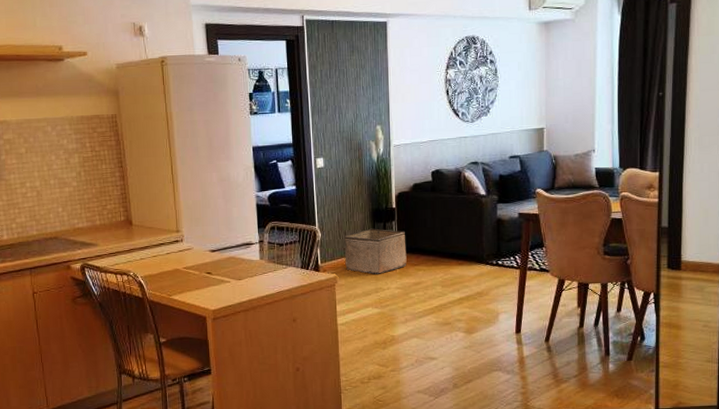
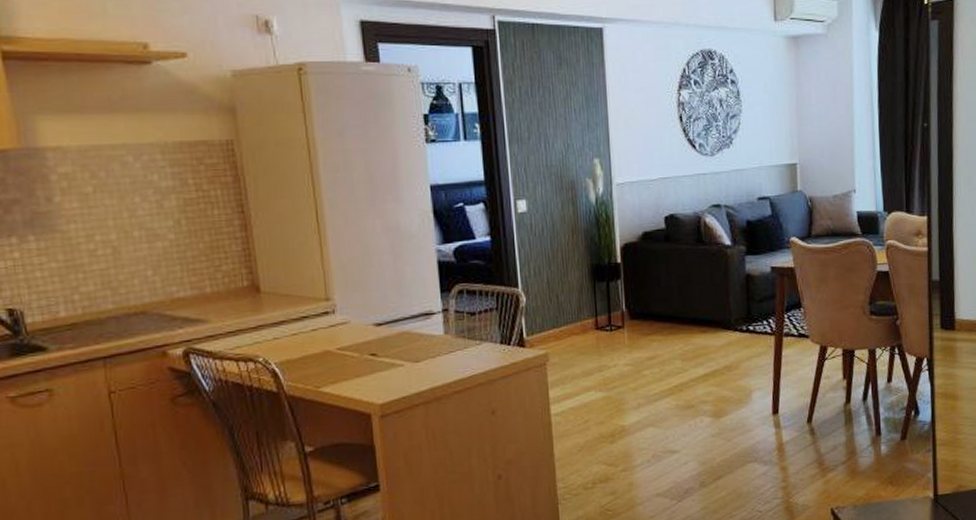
storage bin: present [344,228,407,274] -> none [556,289,637,348]

